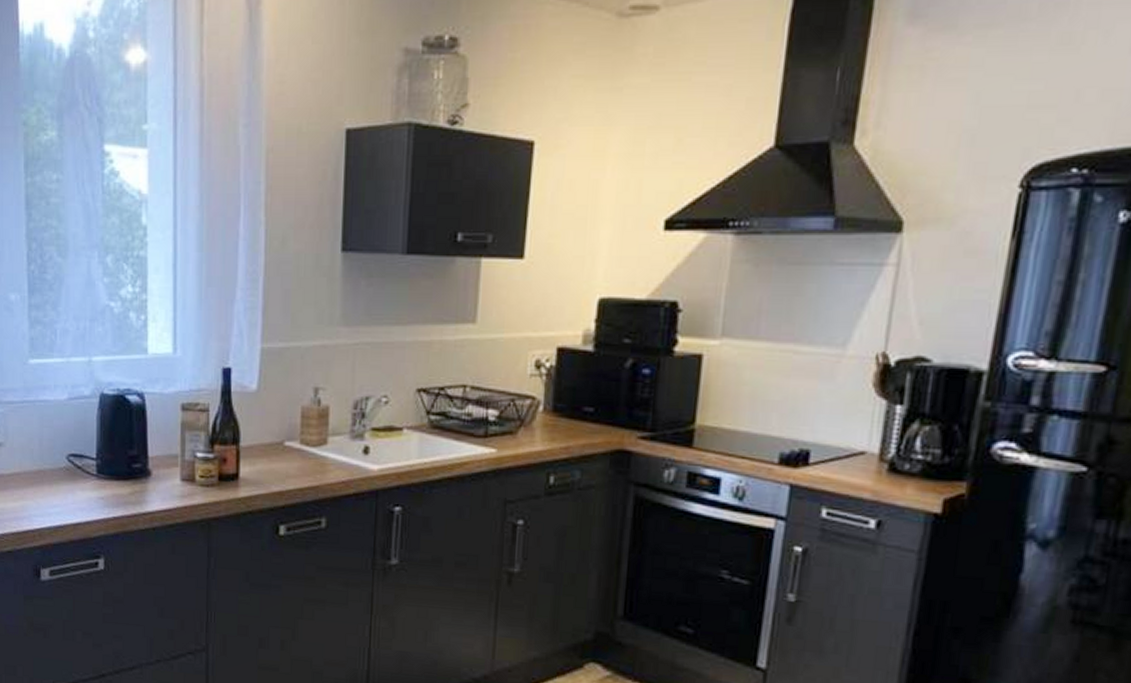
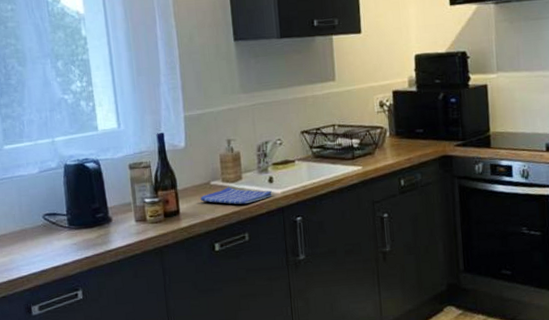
dish towel: none [268,452,366,479] -> present [200,187,272,204]

